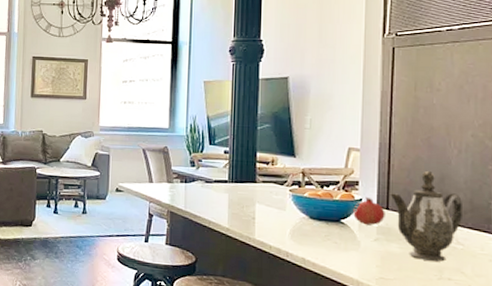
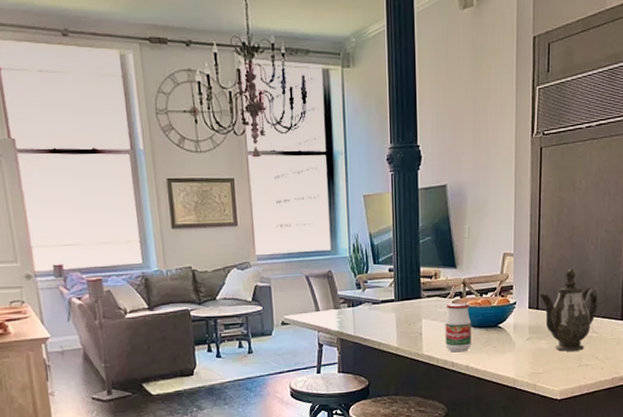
jar: none [280,190,309,243] -> present [445,302,471,353]
fruit: present [353,196,385,226] -> none [509,299,536,327]

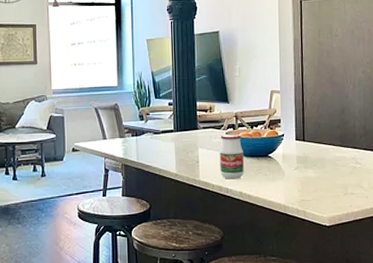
teapot: present [539,268,597,352] -> none [305,104,359,181]

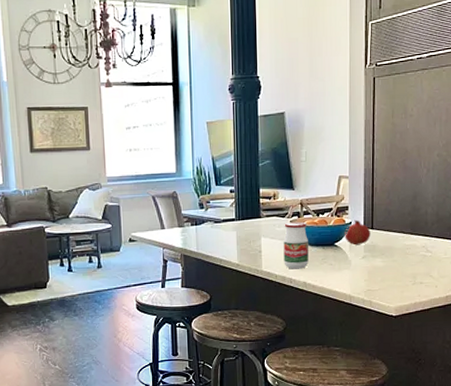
fruit: none [278,132,303,157] -> present [345,219,371,246]

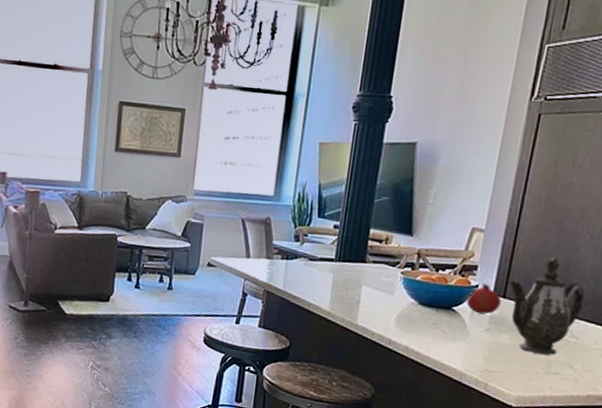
jar: present [283,221,309,269] -> none [384,273,421,331]
teapot: none [374,190,430,270] -> present [509,257,585,355]

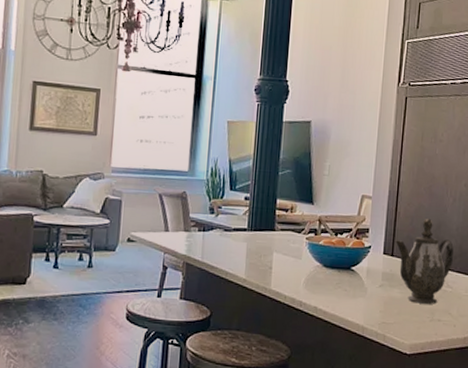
fruit: present [466,282,501,315] -> none [362,243,390,272]

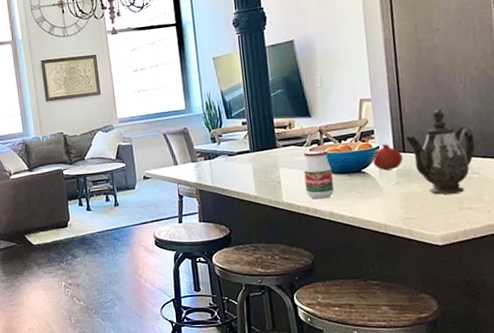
jar: none [295,238,324,292] -> present [303,149,334,199]
fruit: none [362,243,390,272] -> present [372,143,403,171]

